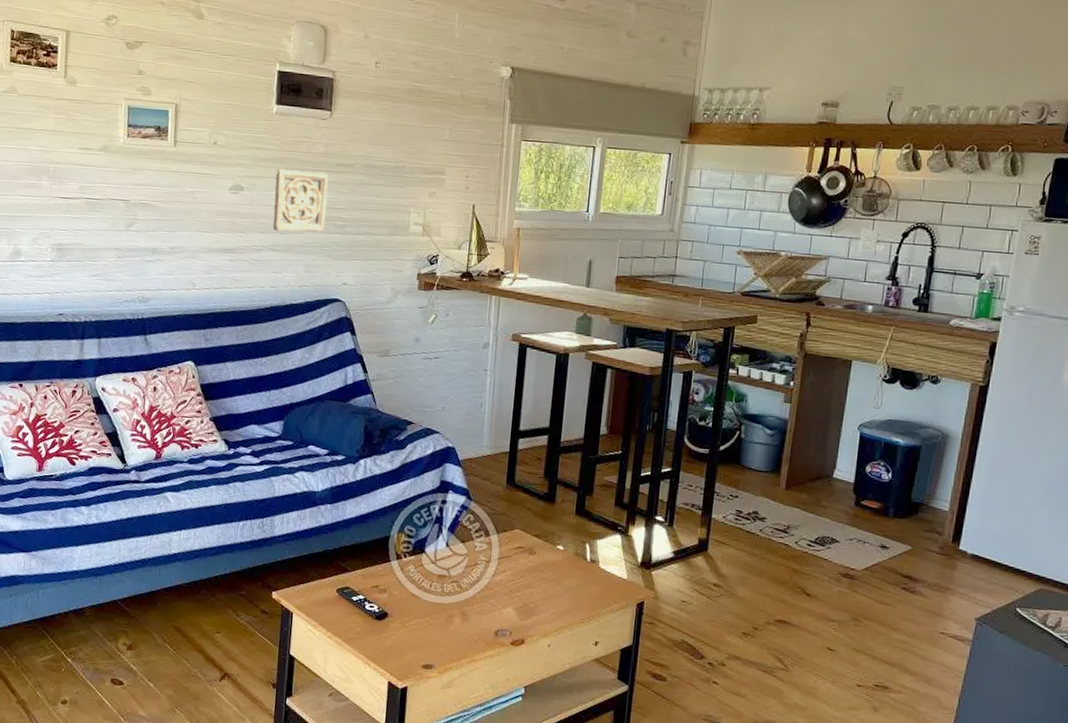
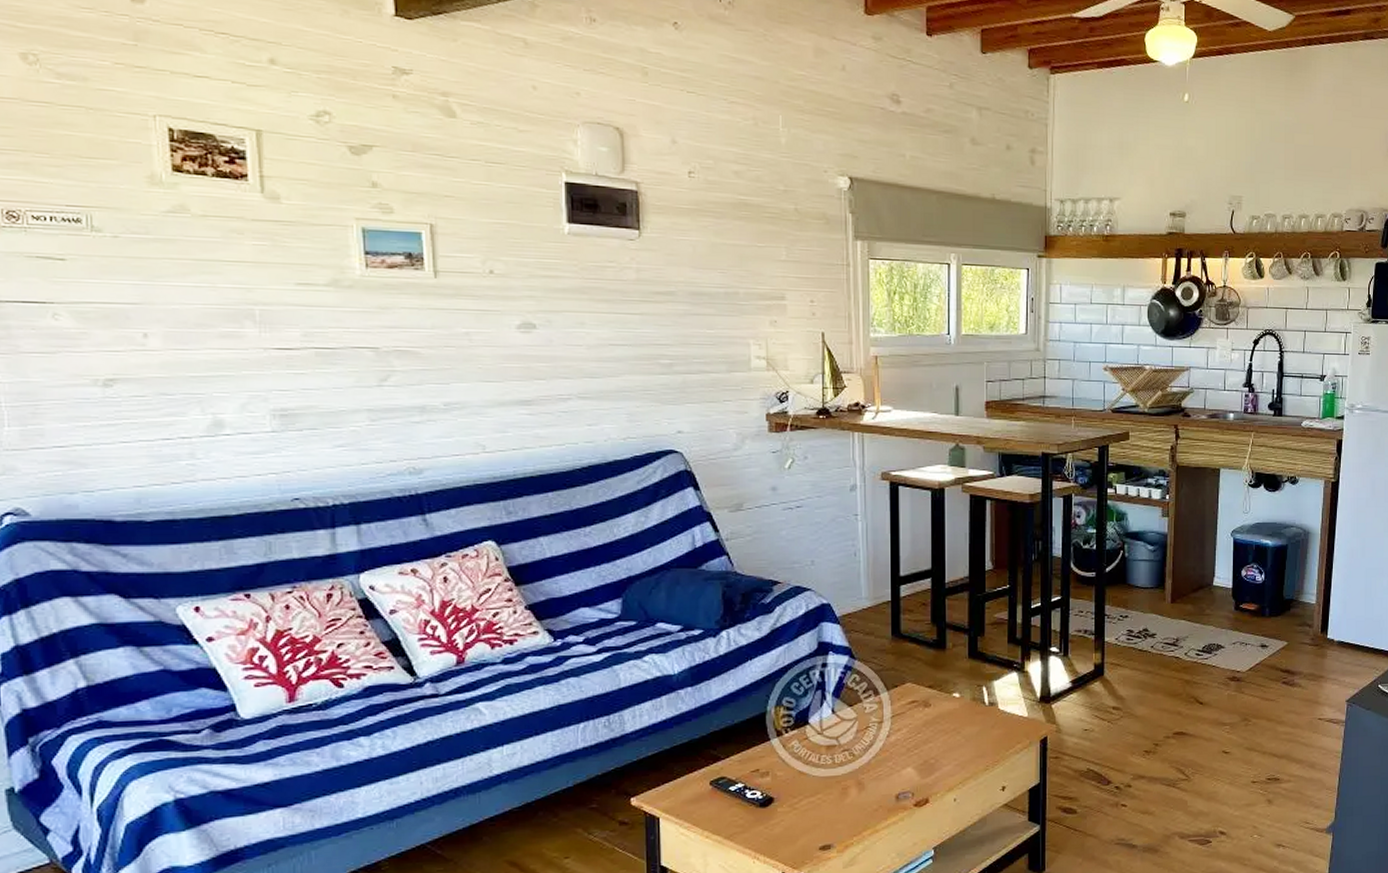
wall ornament: present [272,169,329,232] -> none [577,301,648,375]

